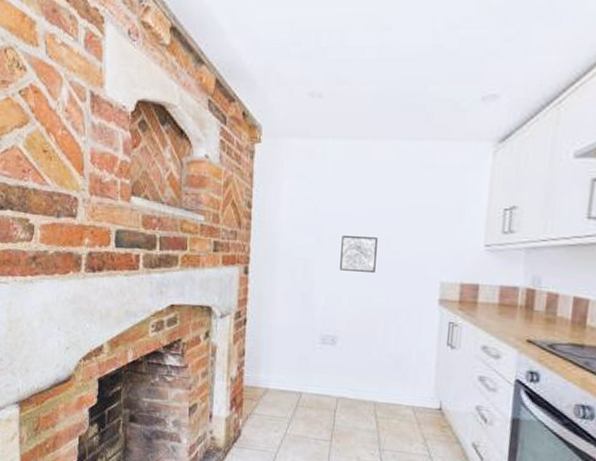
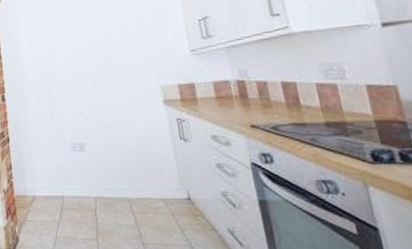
wall art: present [340,236,377,272] -> none [73,58,105,88]

